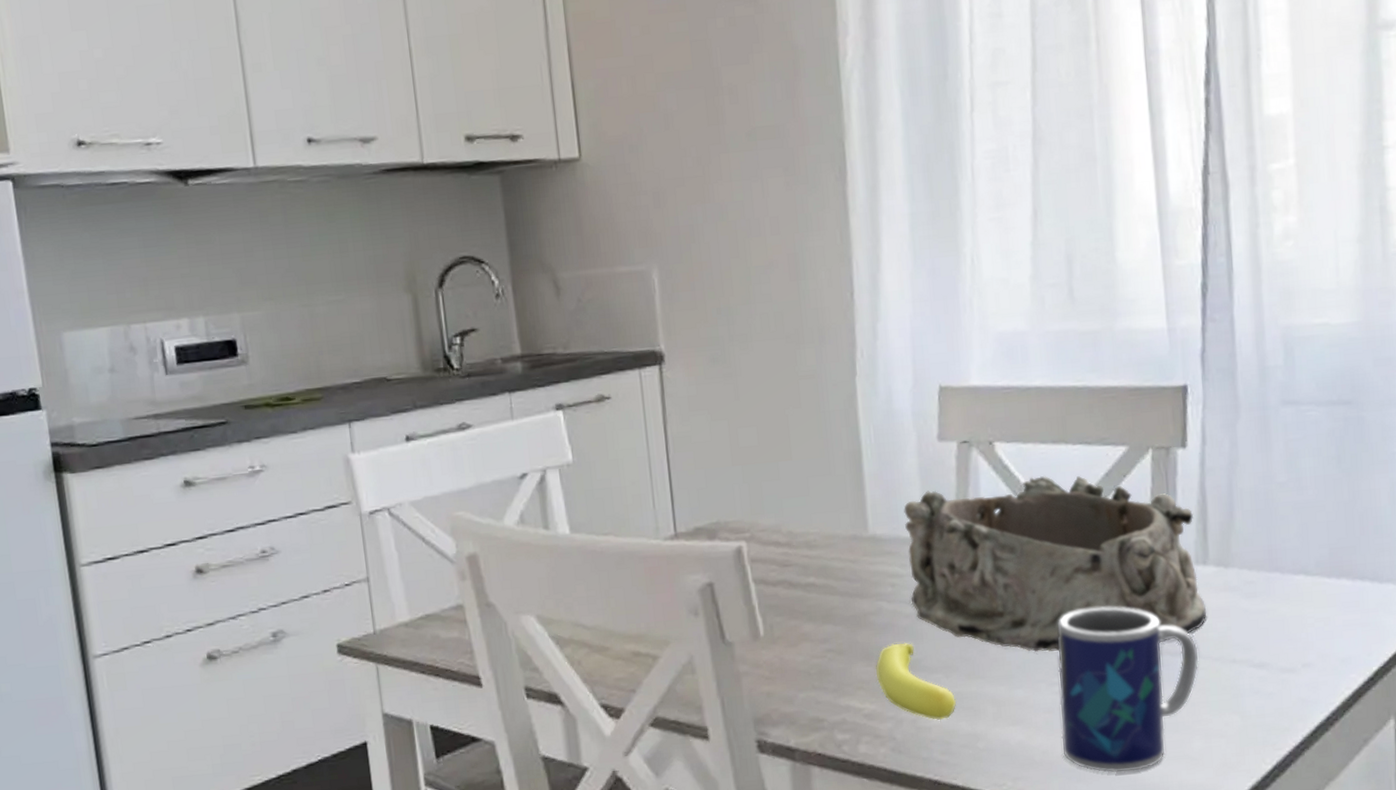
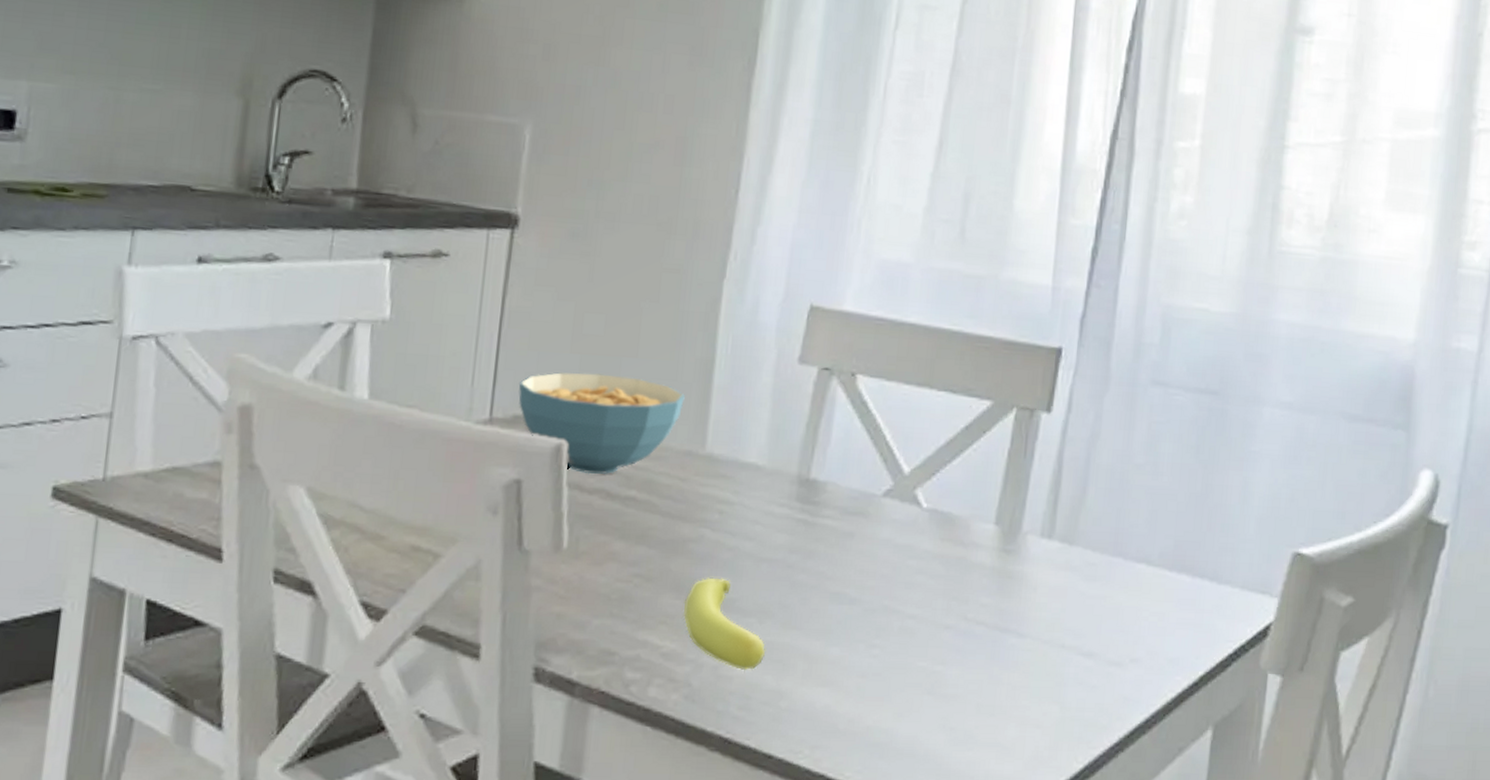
cereal bowl: none [693,478,841,569] -> present [518,372,685,474]
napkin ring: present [904,476,1206,653] -> none [738,415,1047,617]
mug: present [1057,607,1199,773] -> none [870,568,1029,755]

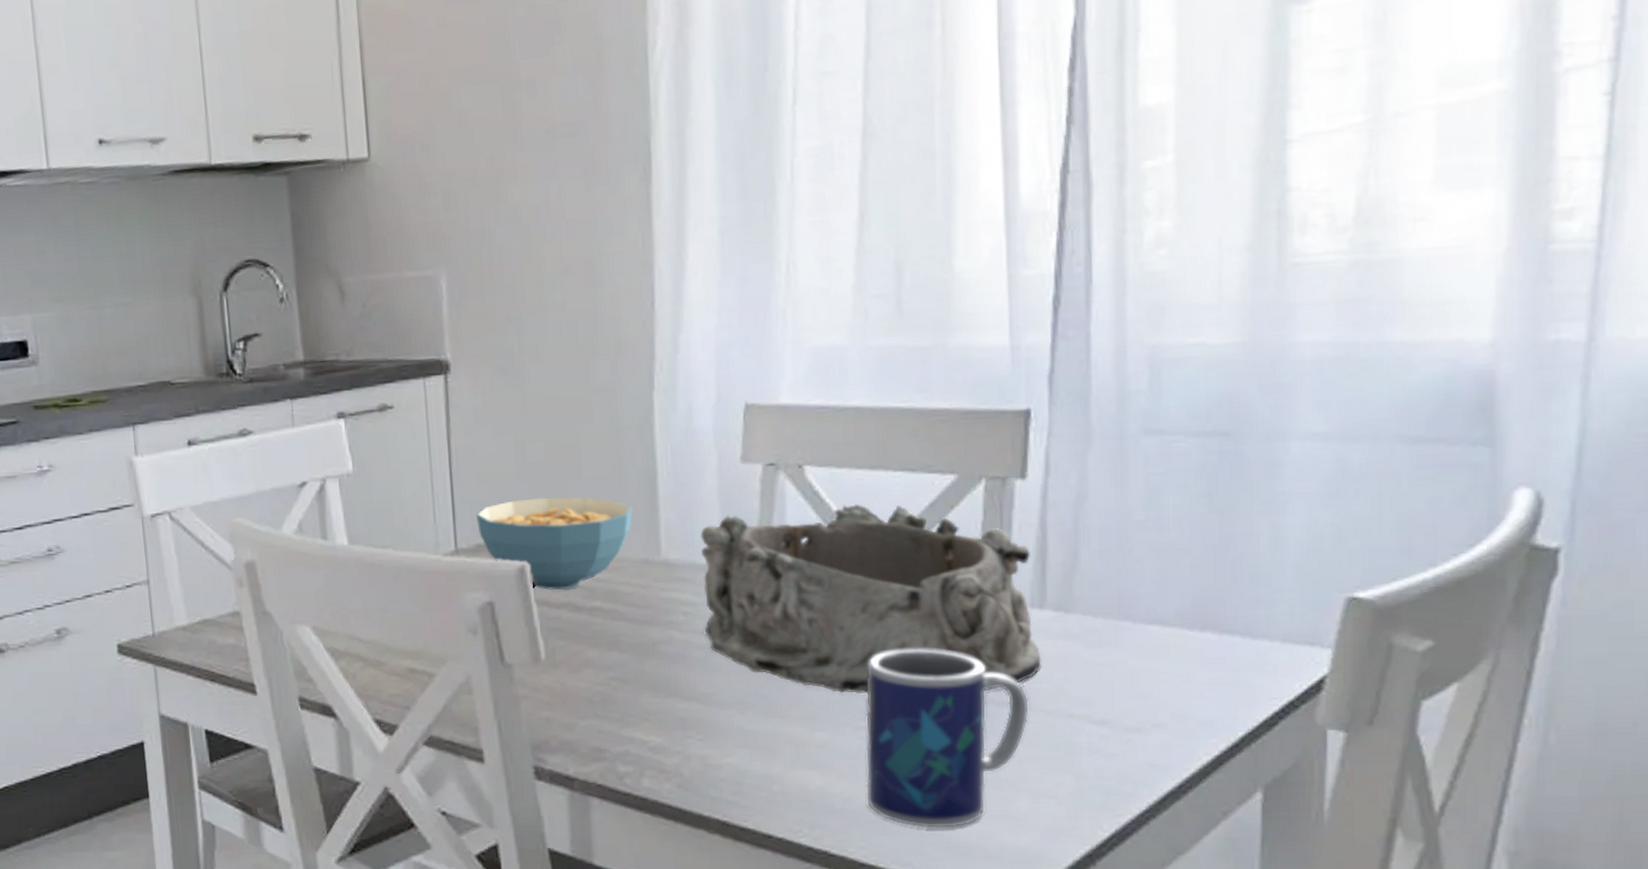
banana: present [684,577,766,671] -> none [663,675,751,759]
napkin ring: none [738,415,1047,617] -> present [700,504,1040,694]
mug: none [870,568,1029,755] -> present [865,649,1029,829]

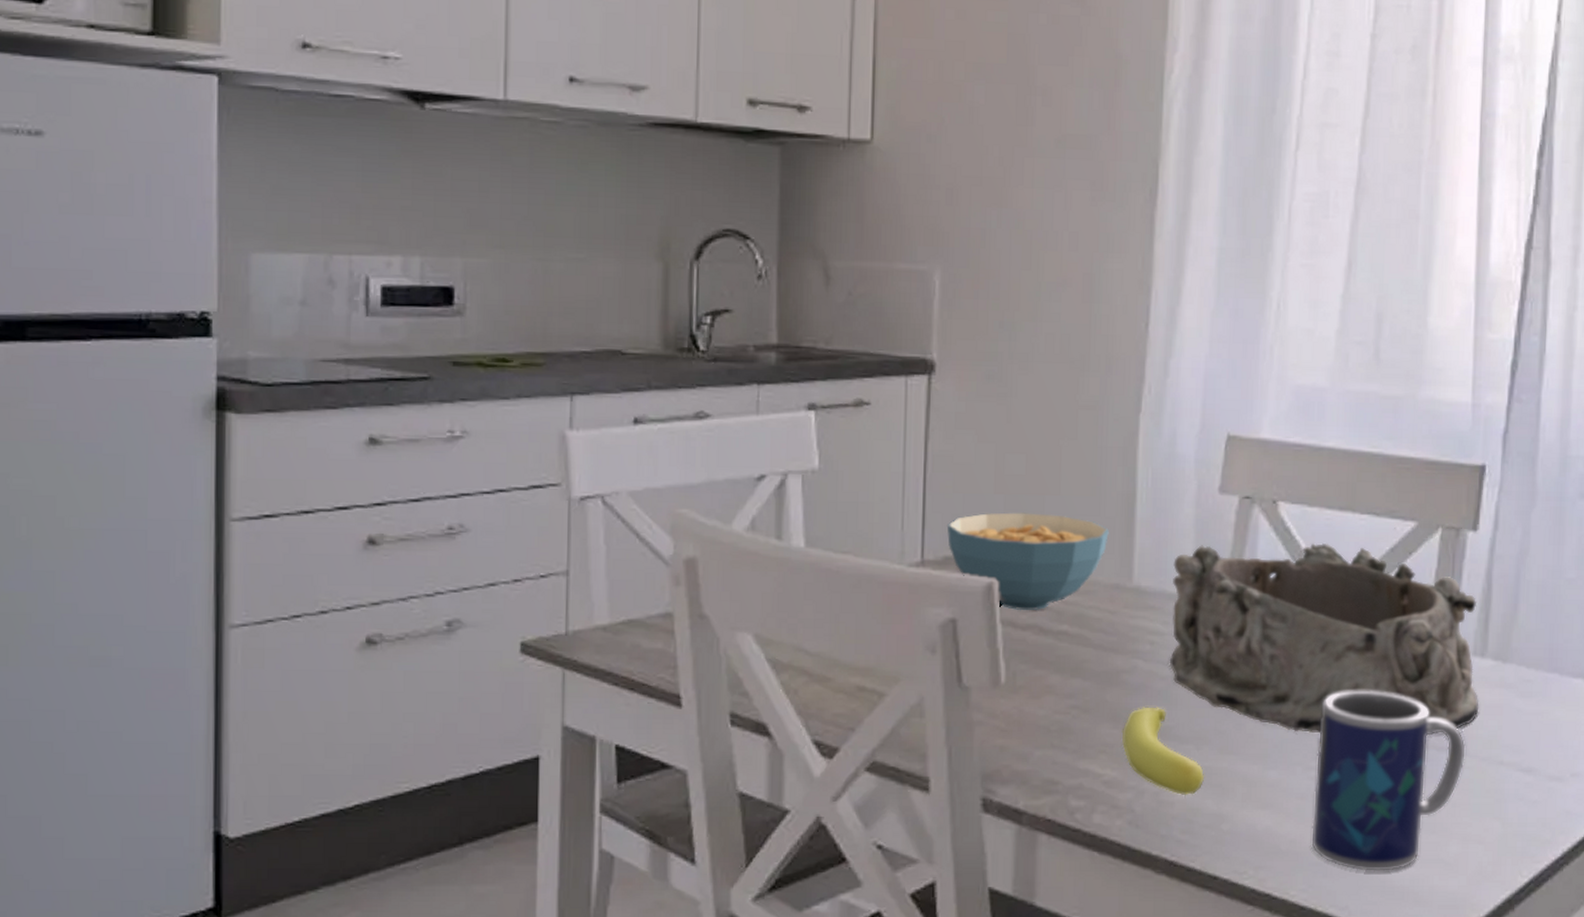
banana: none [663,675,751,759] -> present [1121,707,1205,796]

